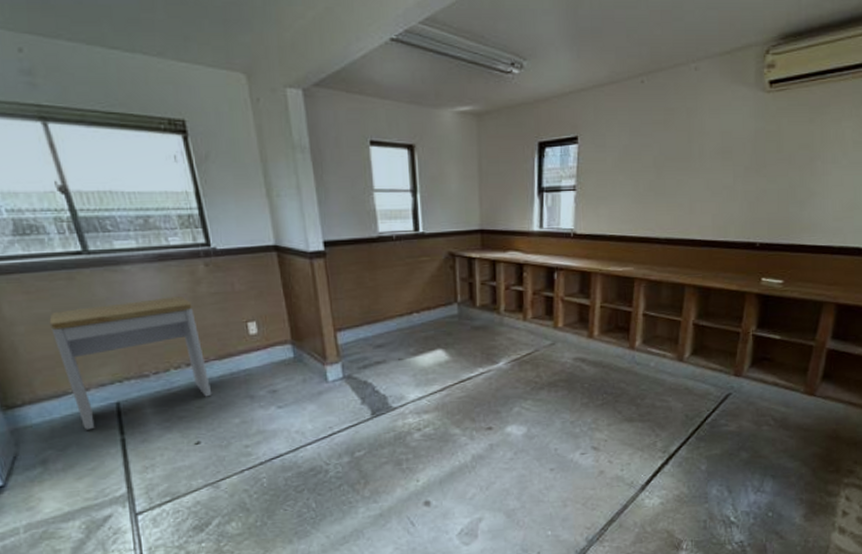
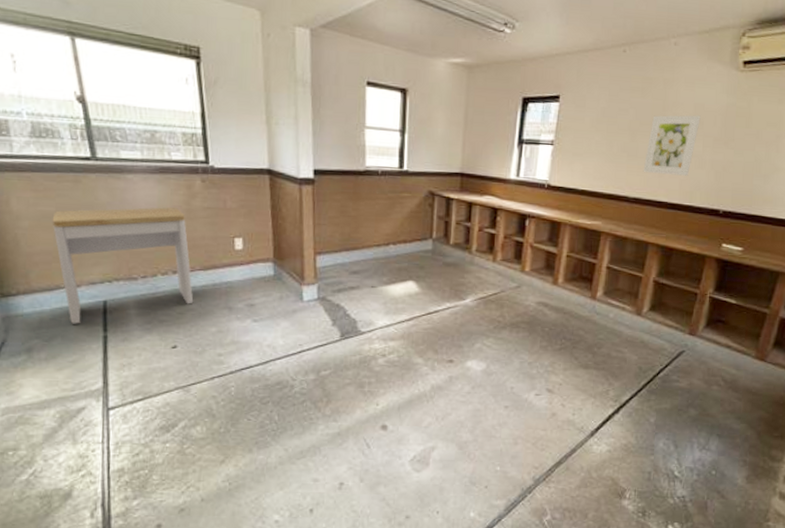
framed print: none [672,144,729,211] -> present [643,115,701,176]

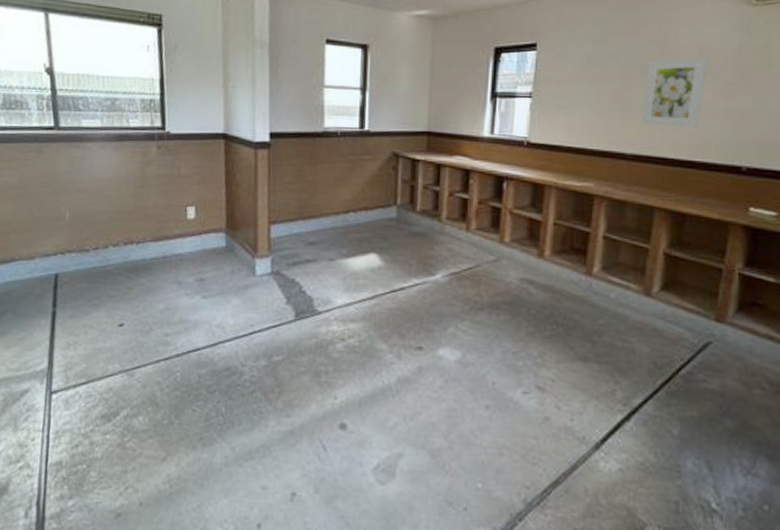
desk: present [52,207,194,324] -> none [13,175,143,299]

